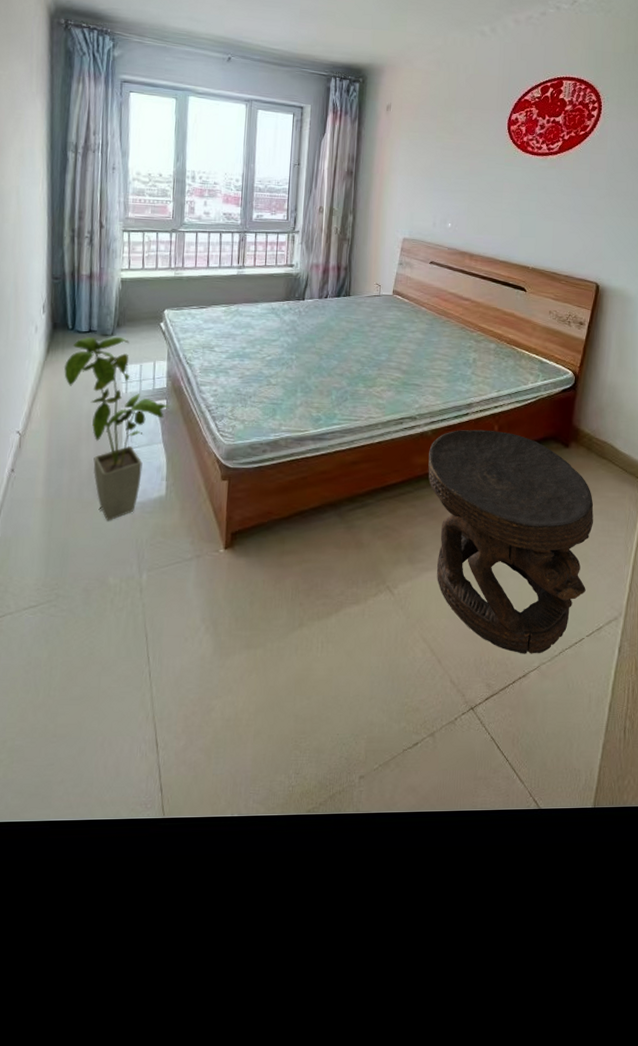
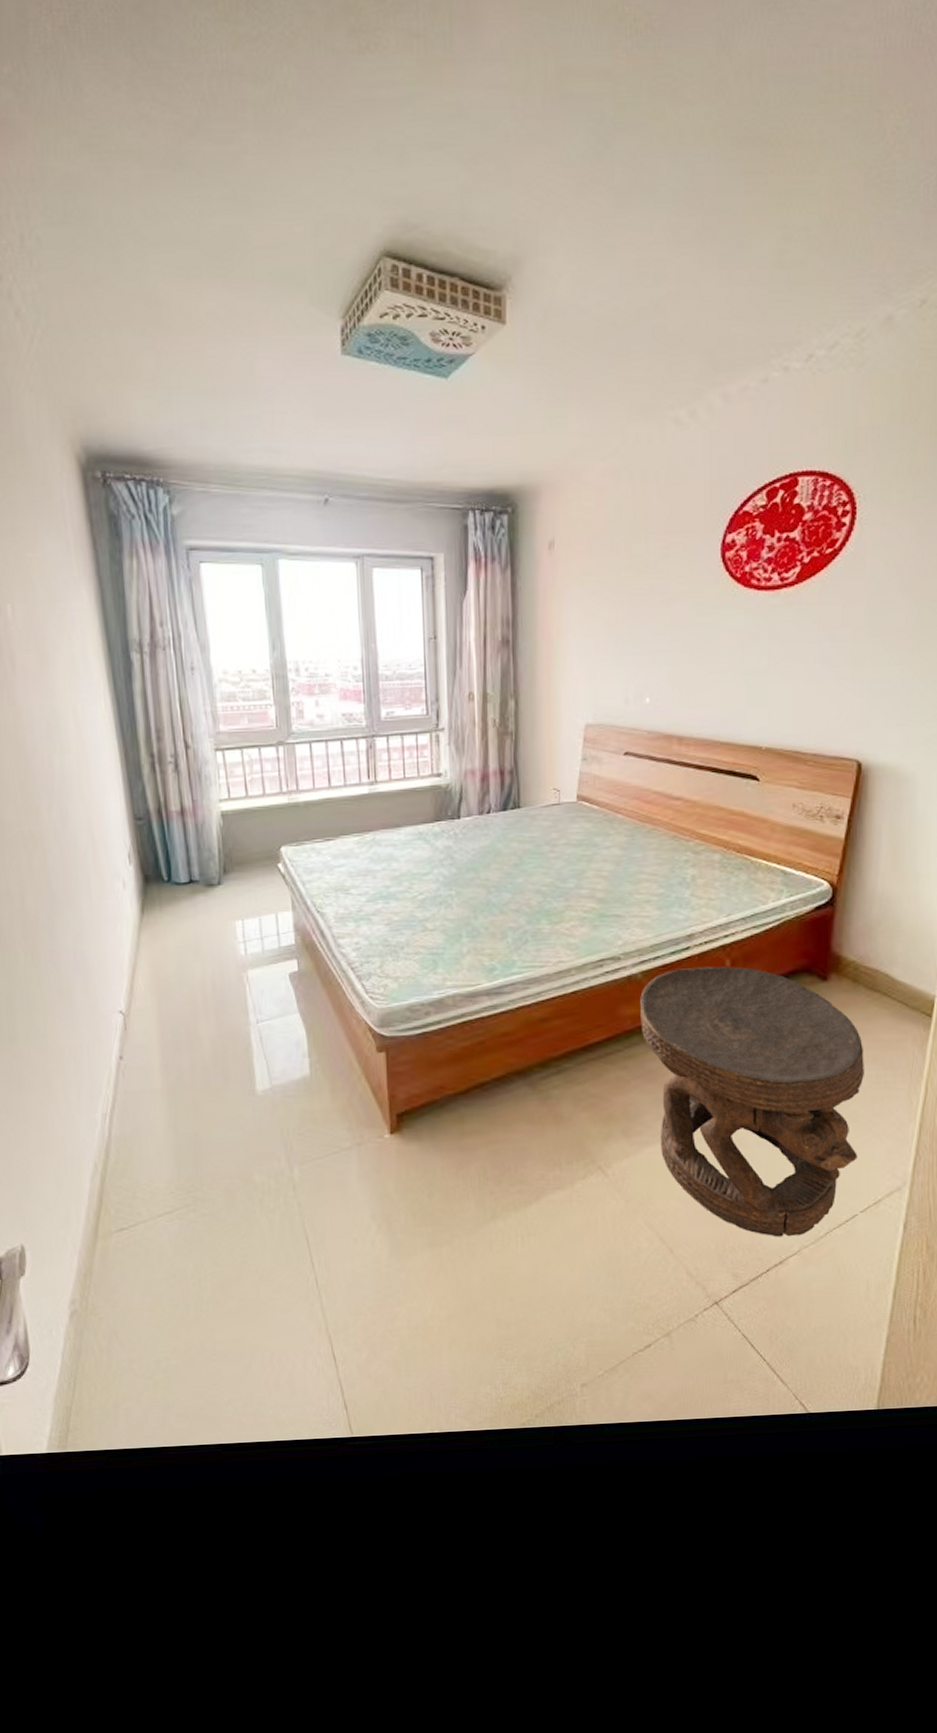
house plant: present [64,336,171,521] -> none [165,885,304,1110]

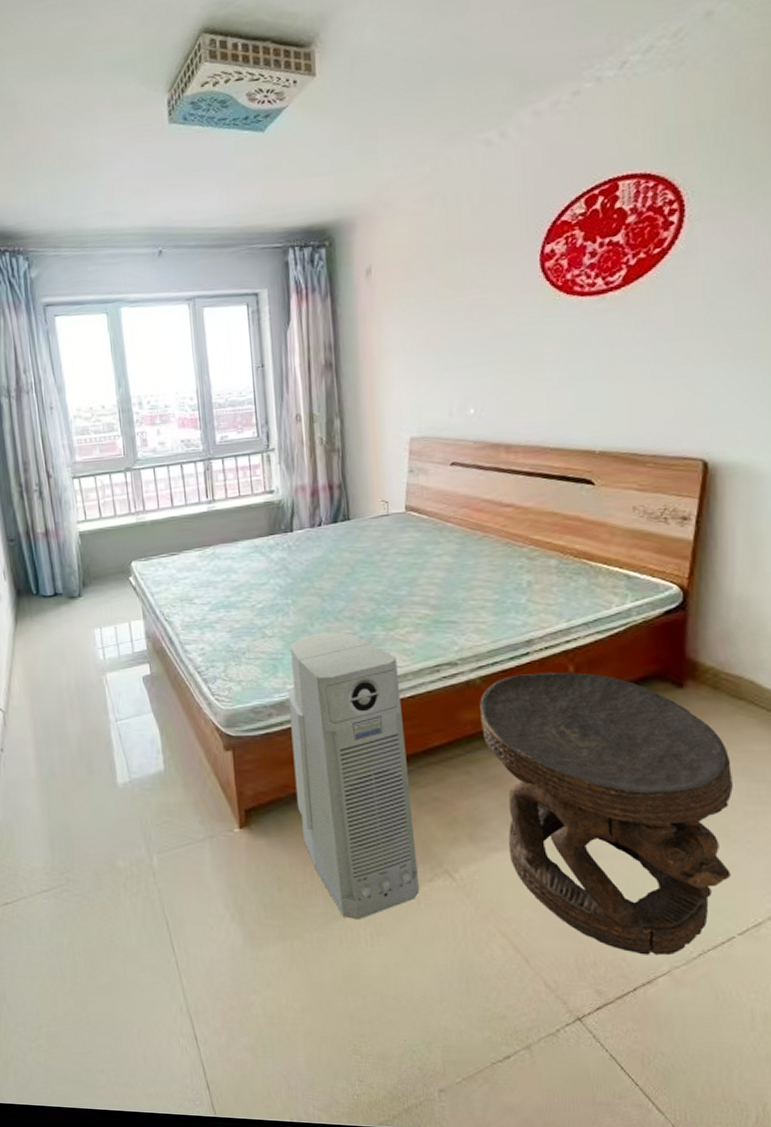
air purifier: none [448,925,573,1222] -> present [288,631,420,920]

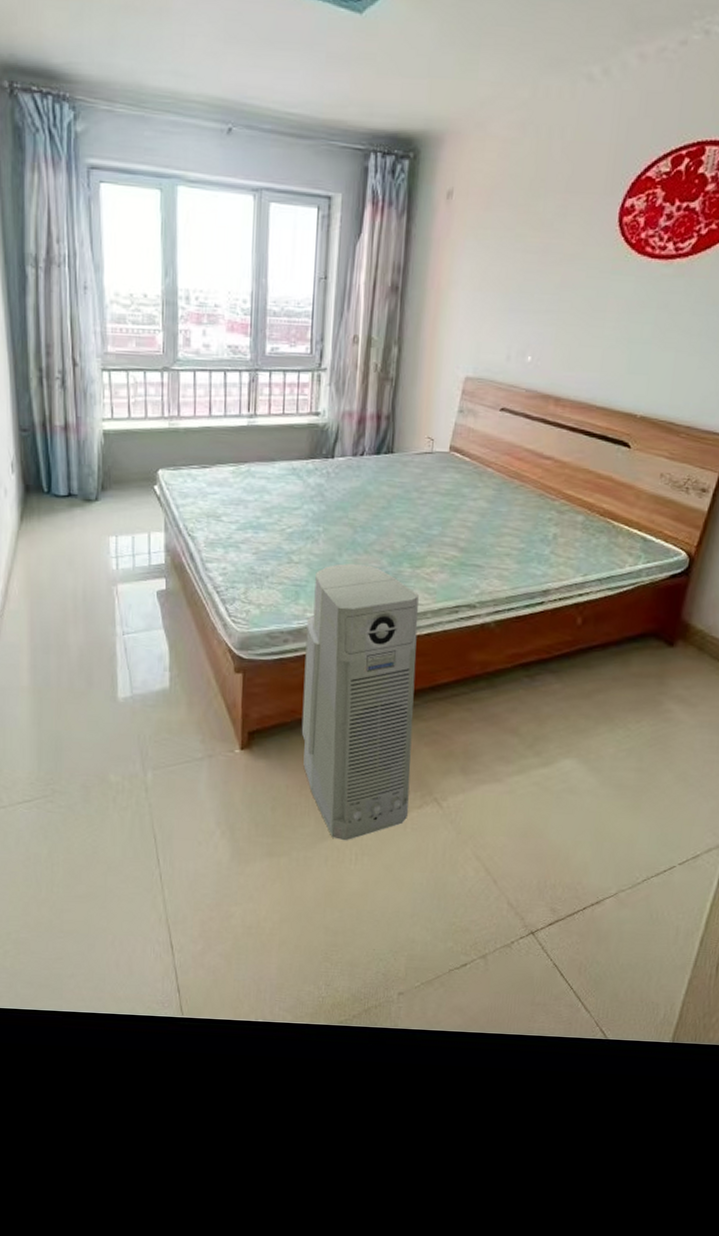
side table: present [480,672,733,955] -> none [489,621,701,880]

